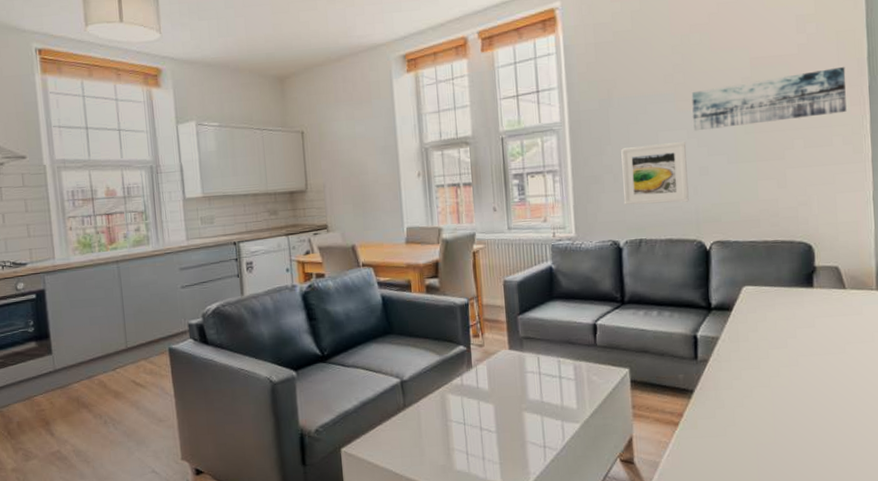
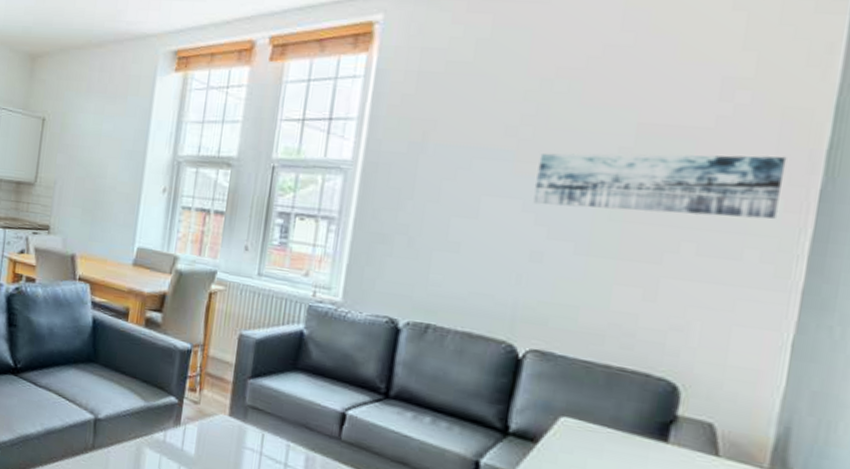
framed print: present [621,142,689,205] -> none [414,207,519,291]

